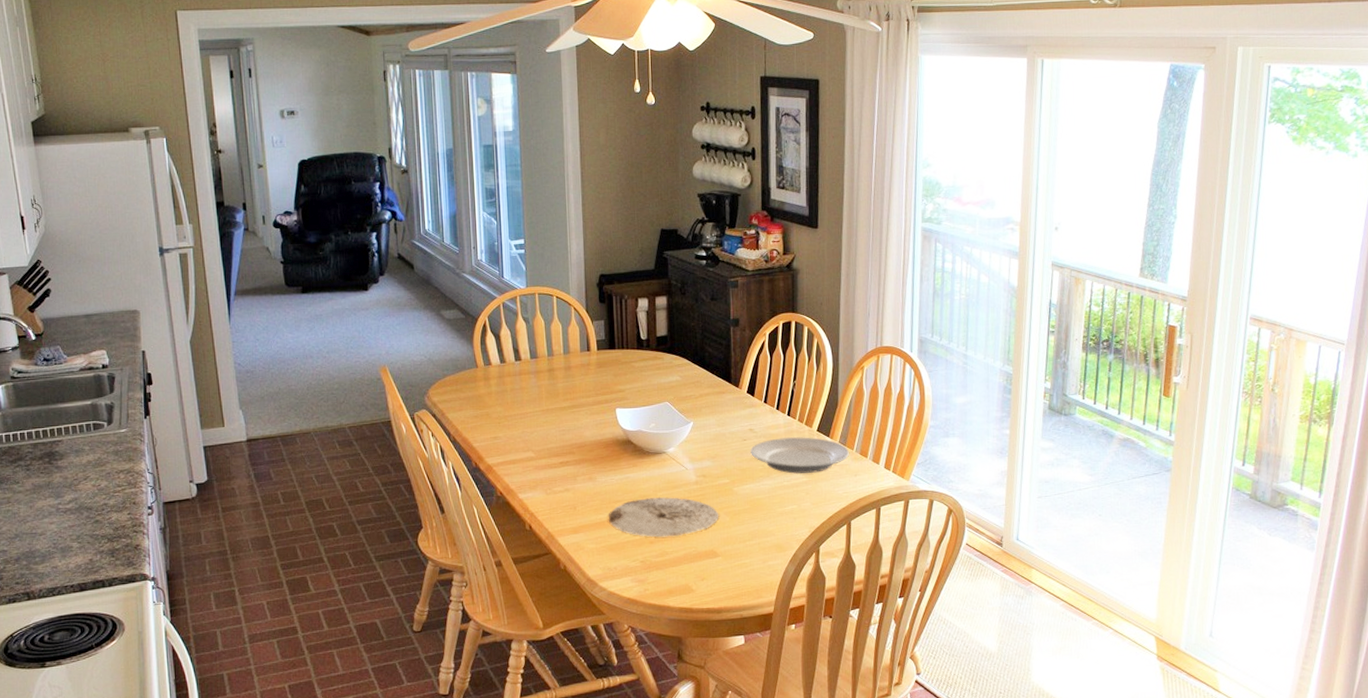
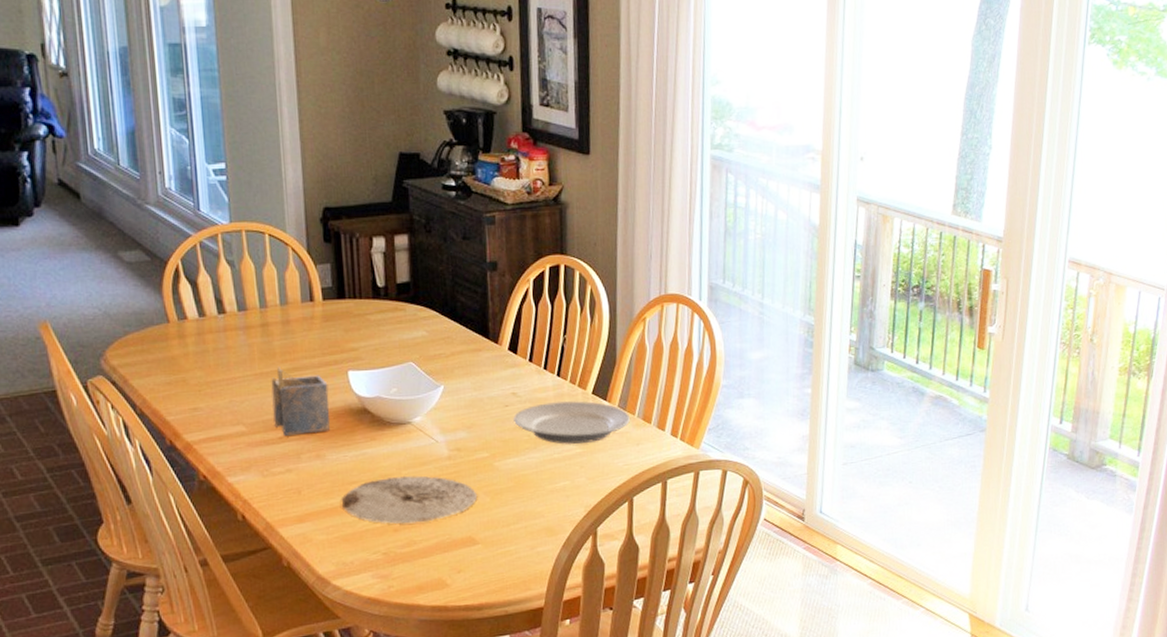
napkin holder: none [555,404,601,461] -> present [271,367,330,436]

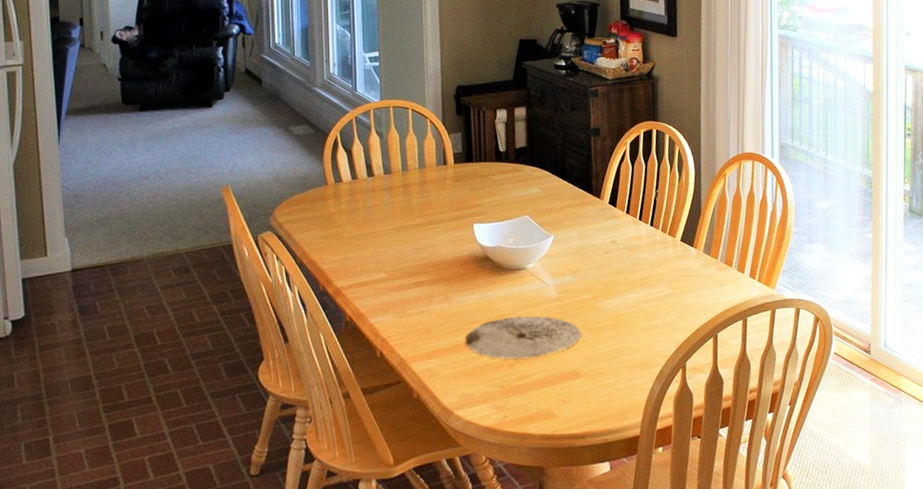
napkin holder: present [271,367,330,436] -> none [409,221,458,281]
plate: present [513,401,630,444] -> none [613,247,714,286]

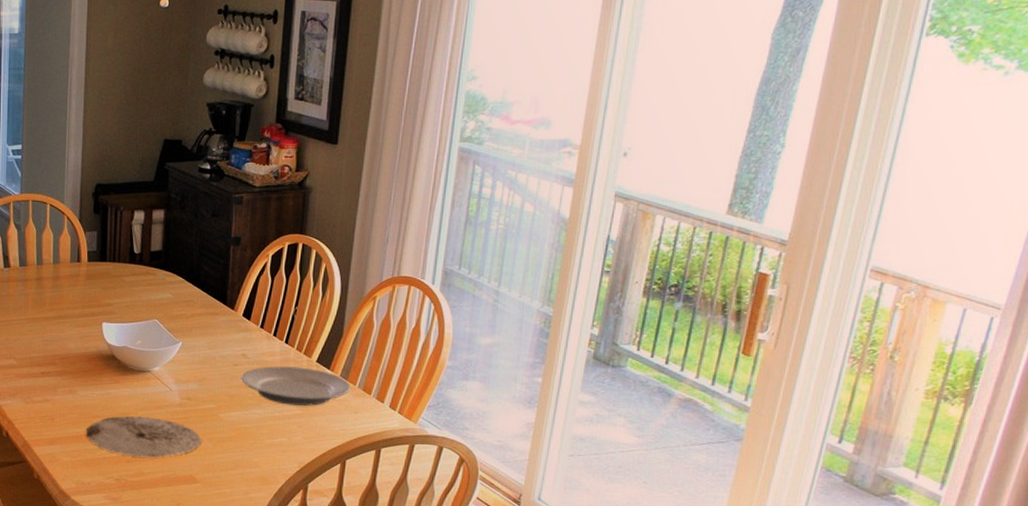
plate: none [613,247,714,286] -> present [241,366,350,406]

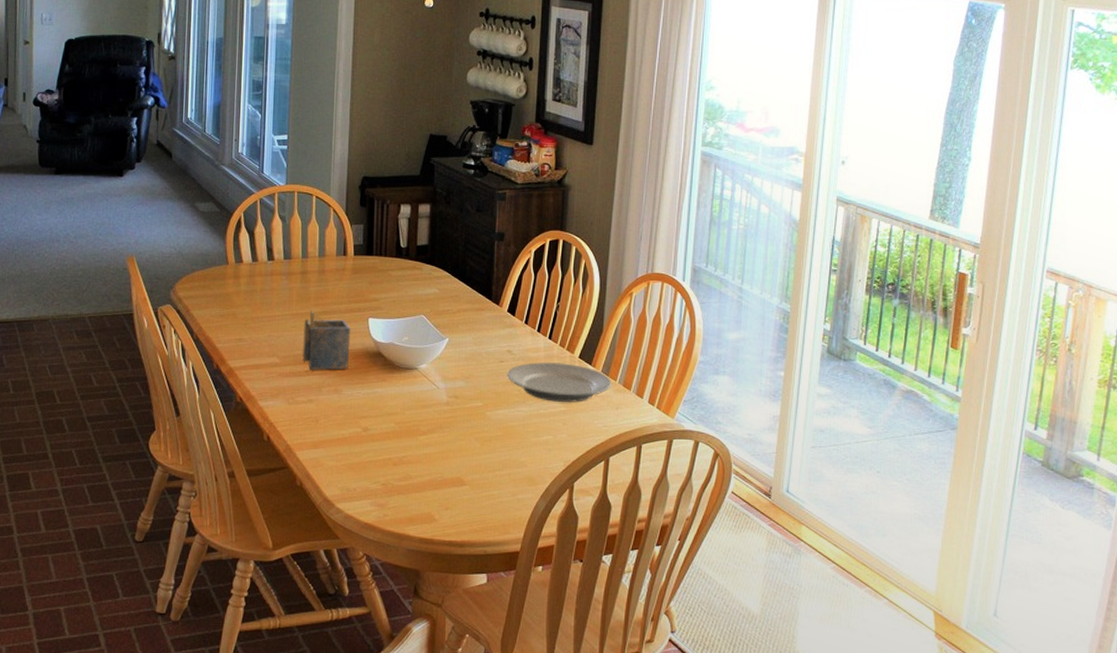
napkin holder: none [39,314,85,372] -> present [303,310,351,370]
plate: present [86,416,202,458] -> none [352,416,469,460]

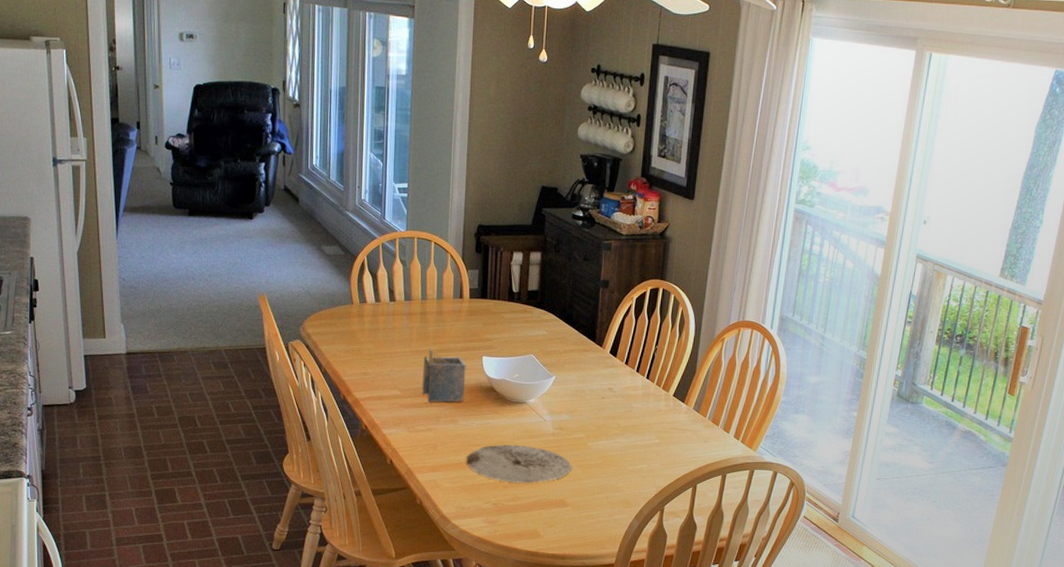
plate: none [352,416,469,460] -> present [467,444,572,484]
plate: present [507,362,611,402] -> none [607,399,702,436]

